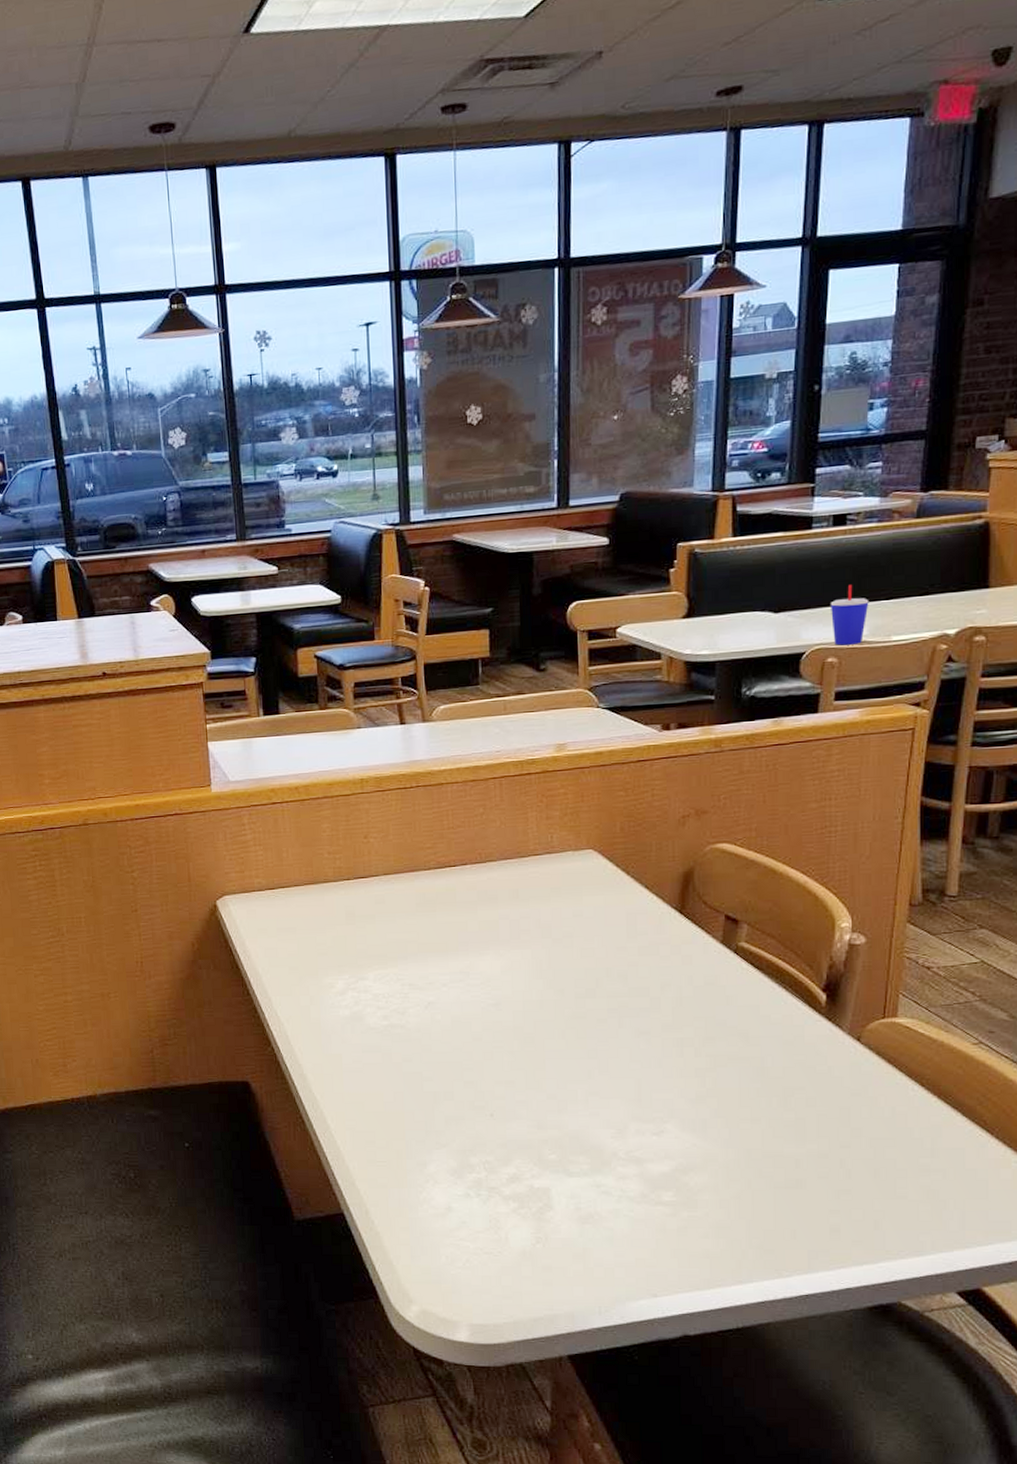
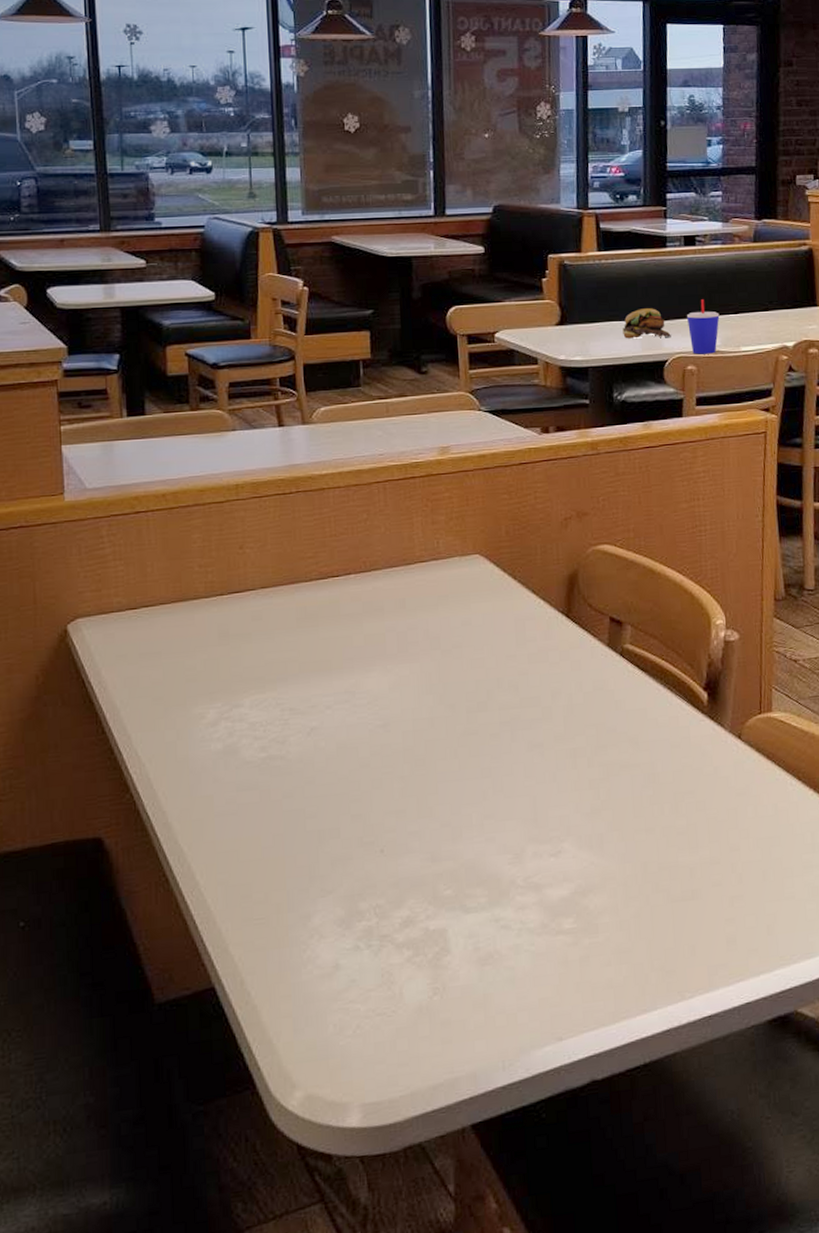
burger: none [756,596,811,631] -> present [622,308,671,339]

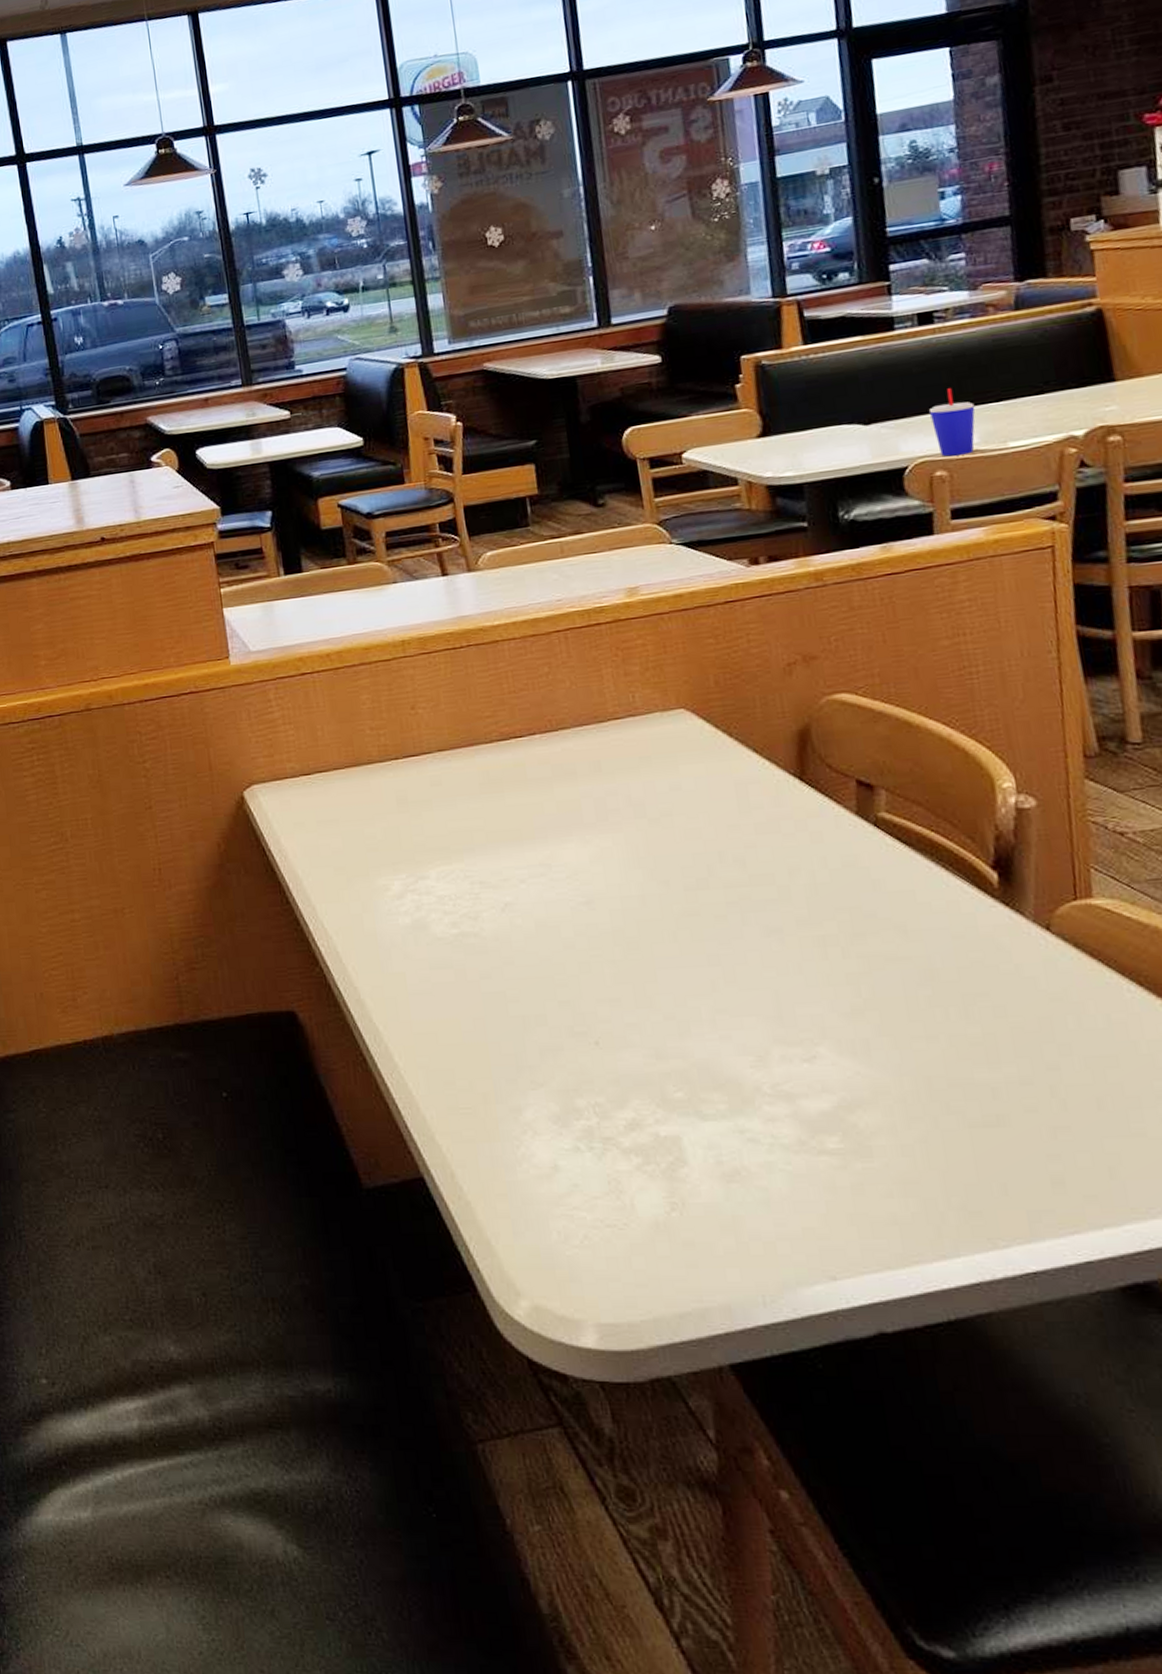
burger: present [622,308,671,339] -> none [844,405,910,446]

